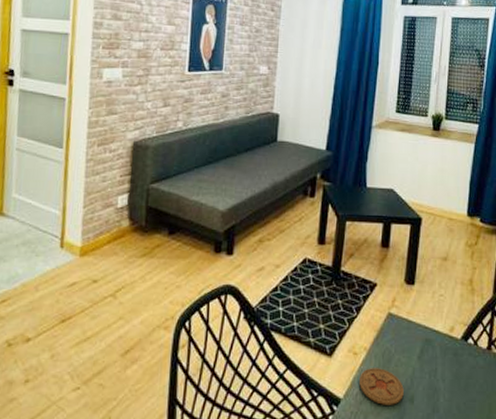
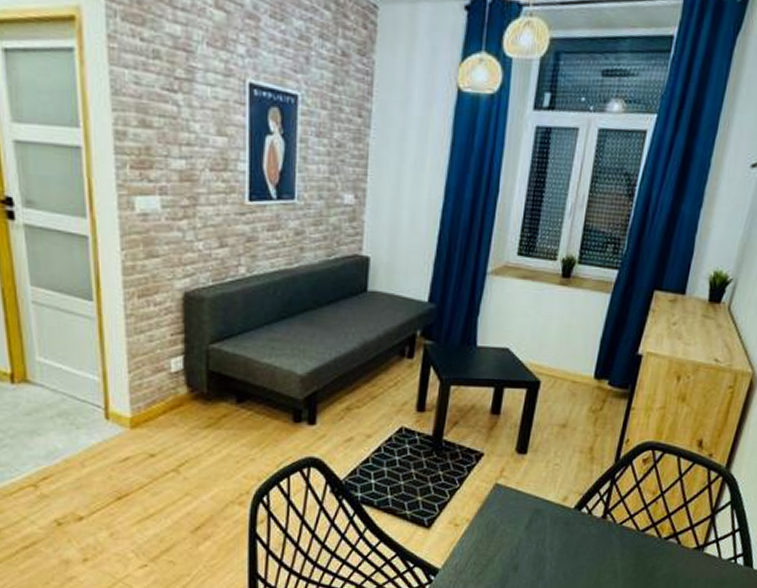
coaster: present [359,368,404,405] -> none [460,539,508,574]

